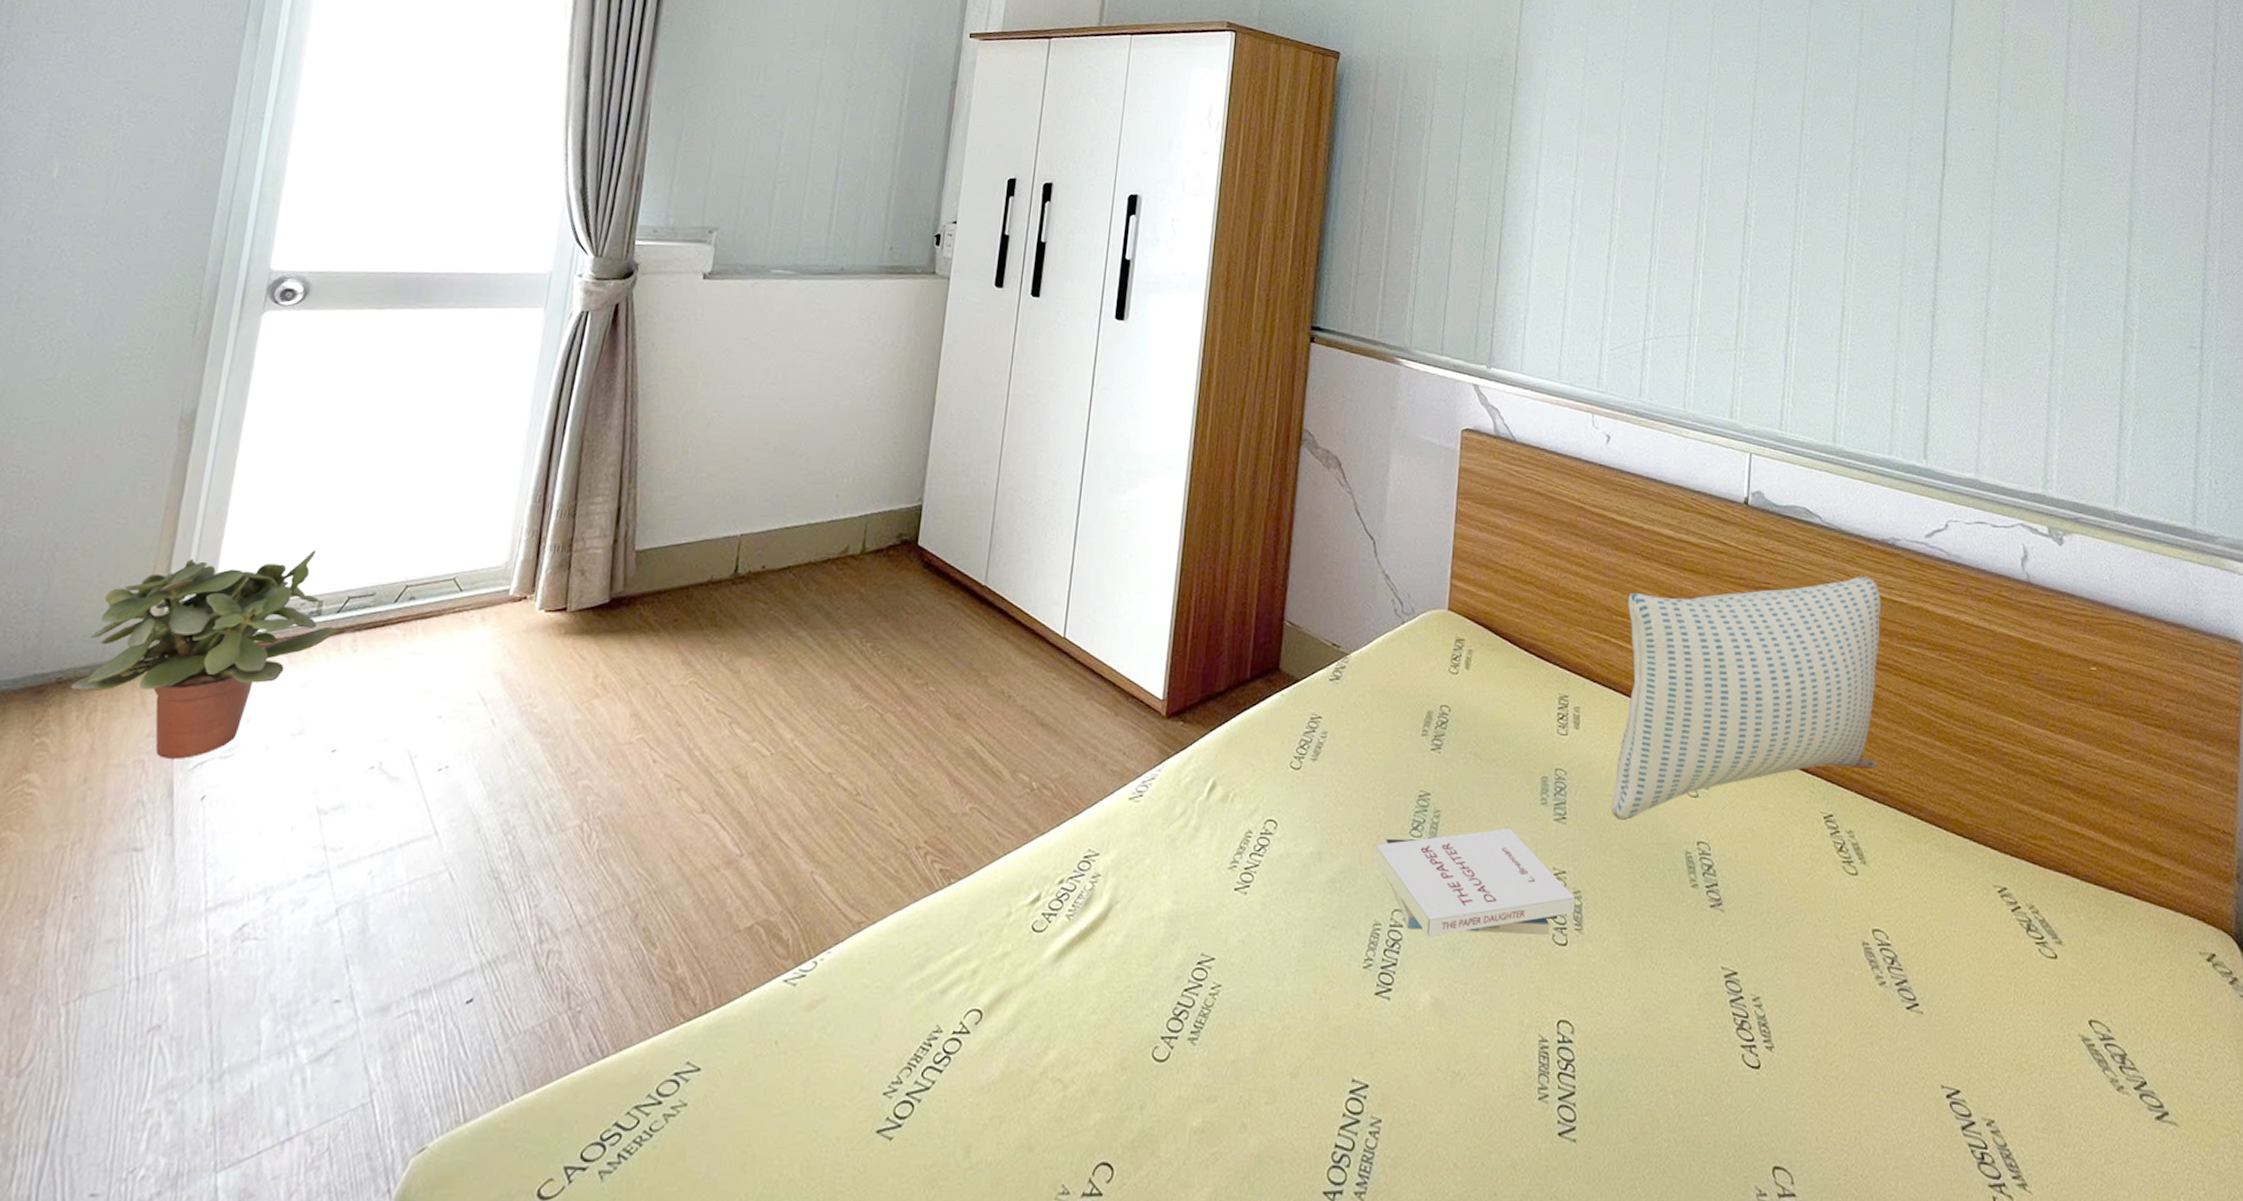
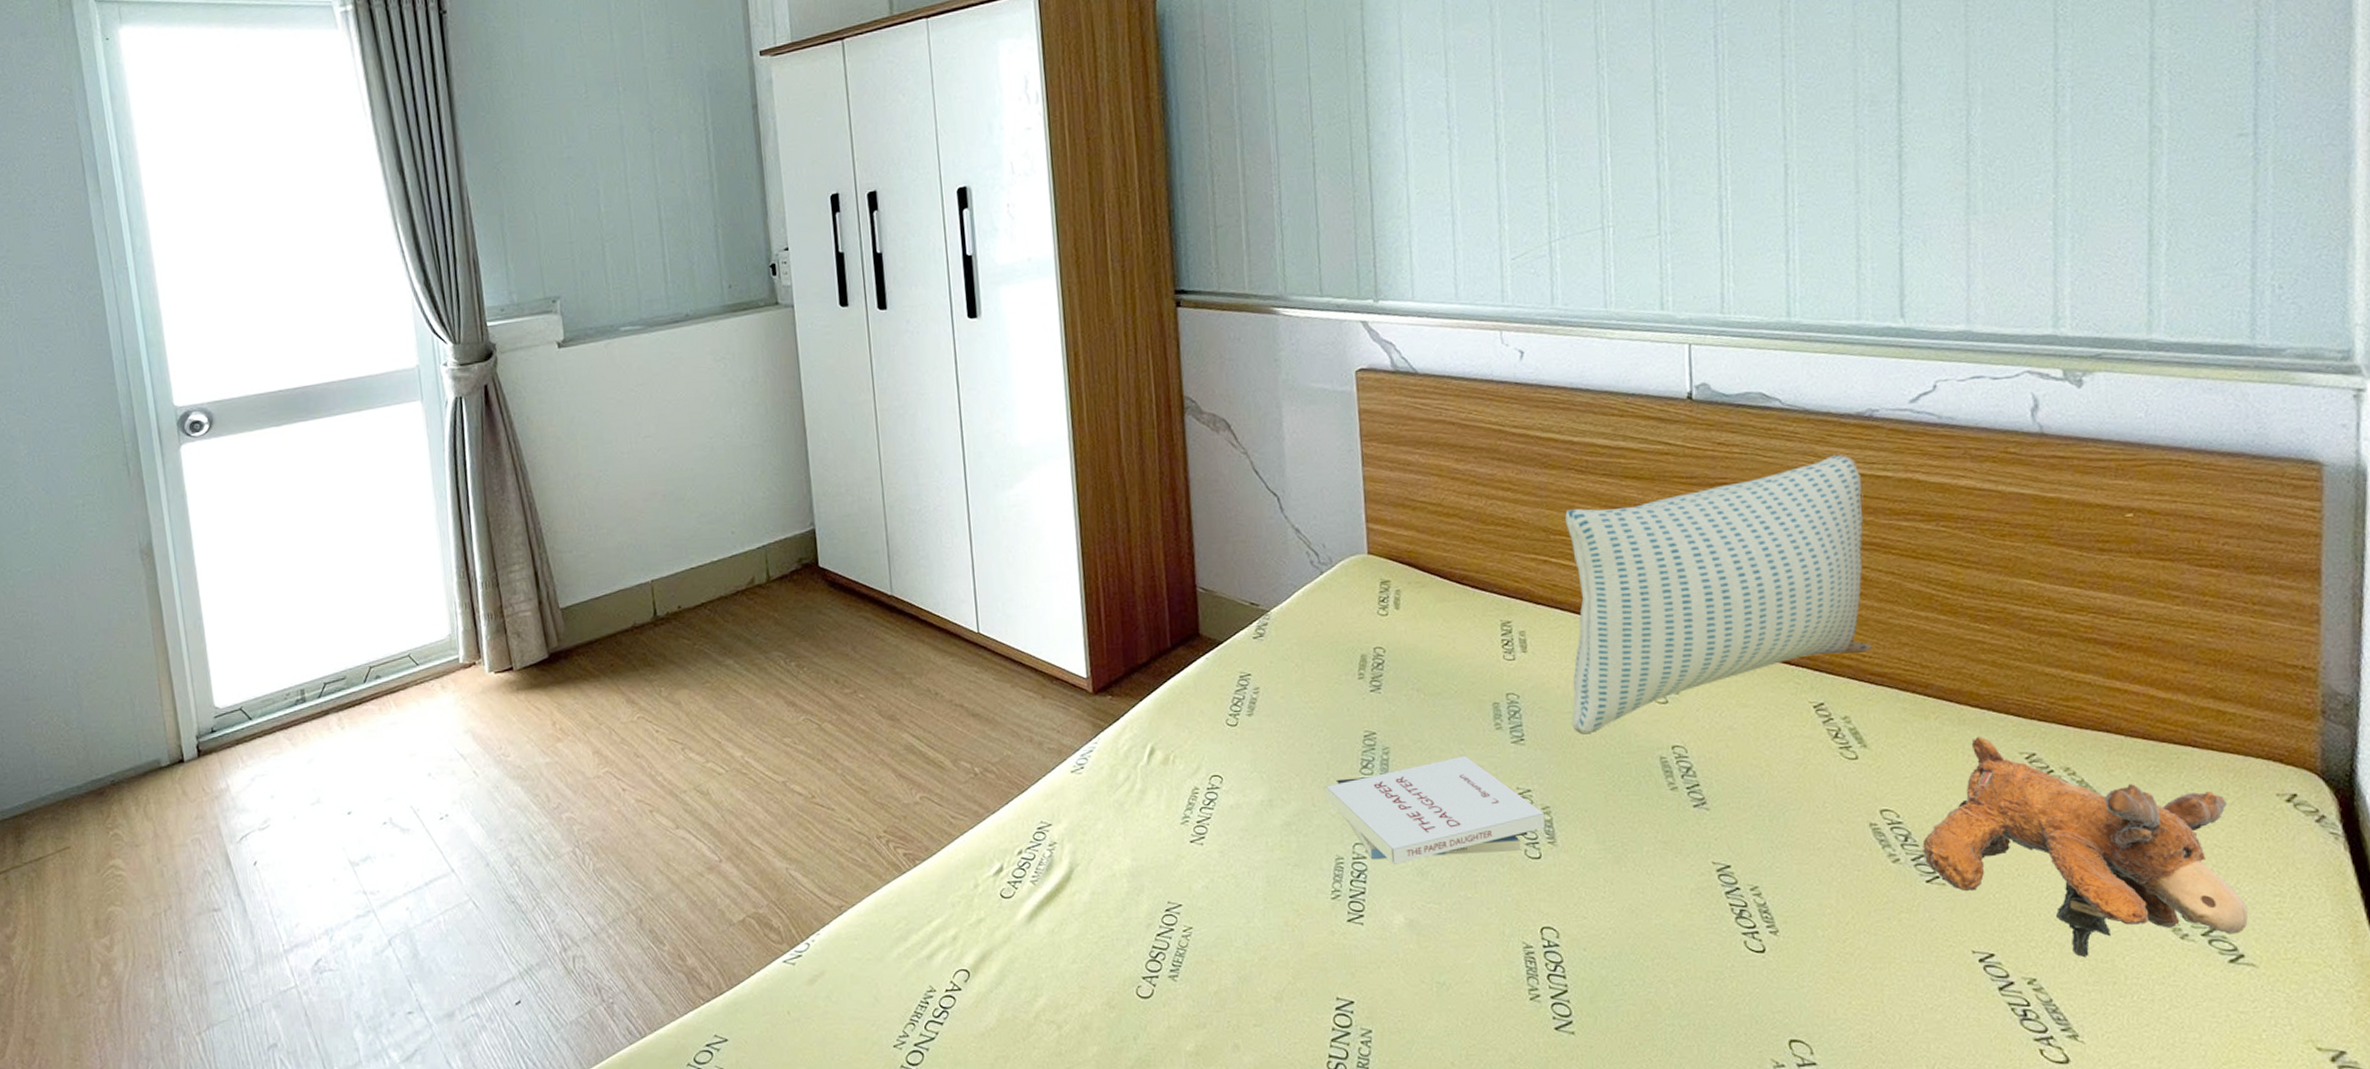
potted plant: present [70,550,338,759] -> none [123,647,323,835]
stuffed animal: none [1905,864,2173,1102] -> present [1921,736,2248,958]

